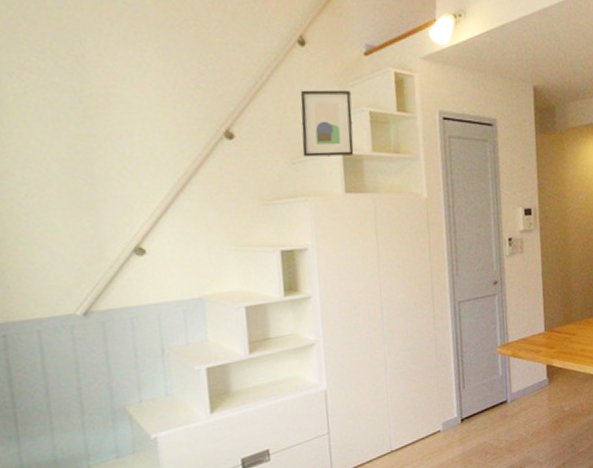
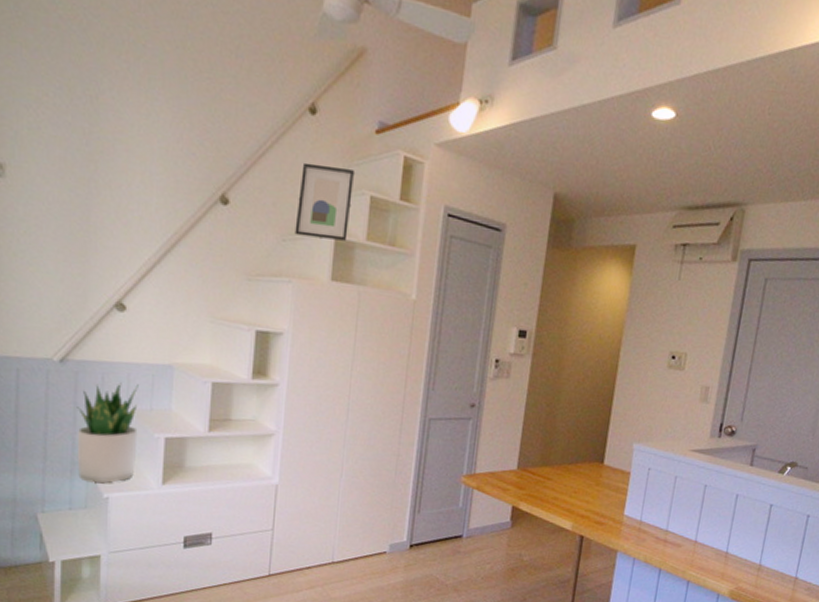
planter: none [109,322,180,428] -> present [77,383,139,484]

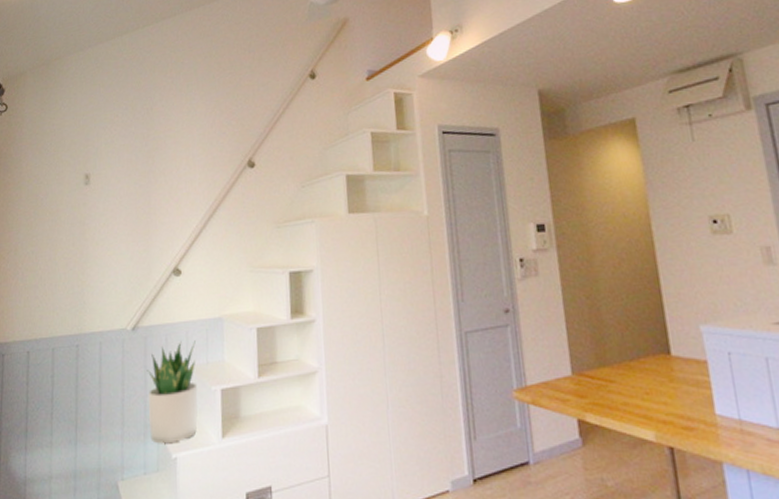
picture frame: present [294,162,356,241] -> none [310,115,357,180]

